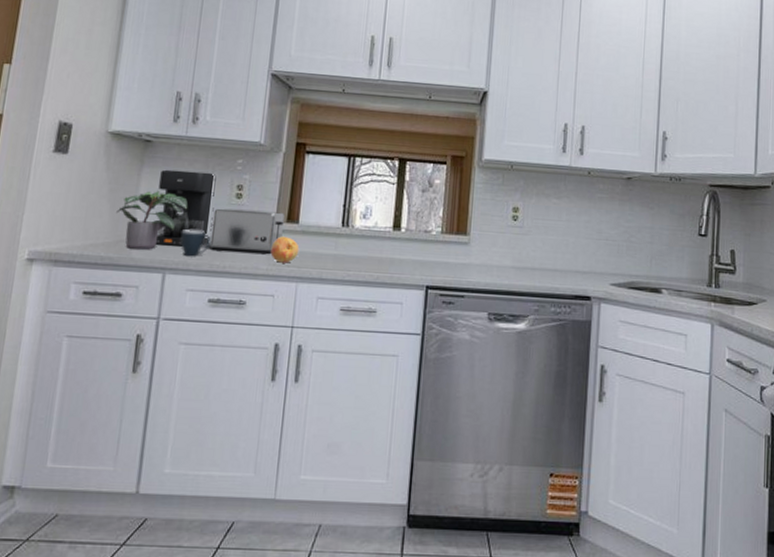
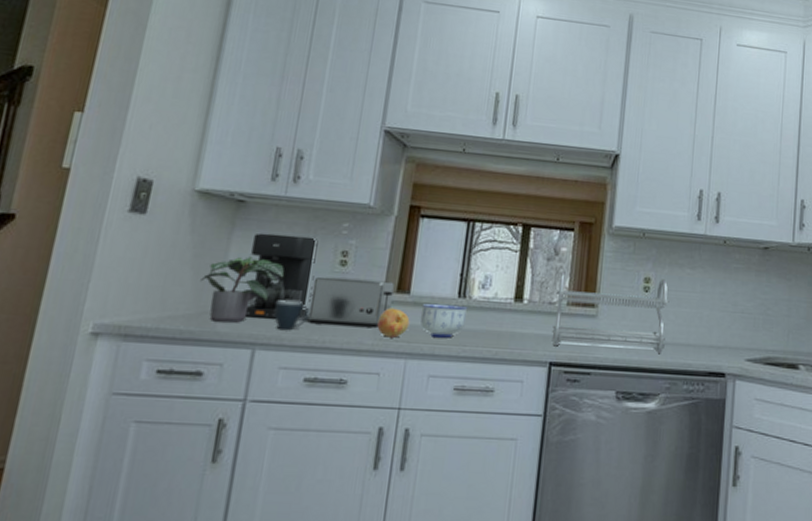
bowl: none [308,231,351,264] -> present [419,303,468,338]
dish rack: none [427,201,537,278] -> present [551,271,669,353]

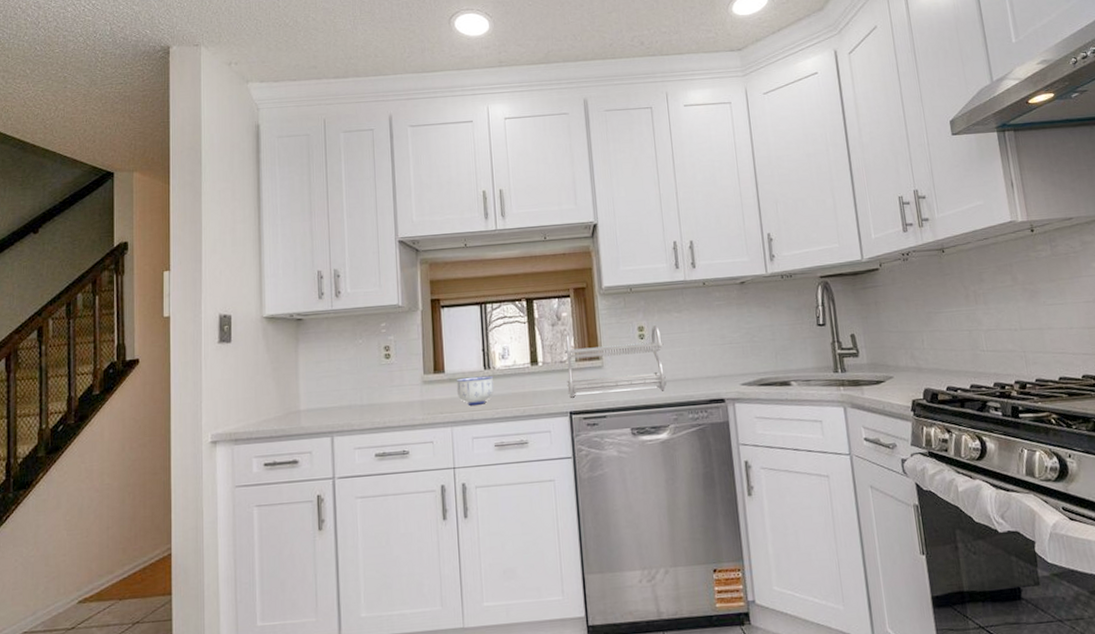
potted plant: present [200,257,285,324] -> none [282,363,344,420]
coffee maker: present [244,233,318,321] -> none [315,339,367,412]
mug: present [274,300,310,333] -> none [342,393,370,419]
toaster: present [308,276,394,329] -> none [367,365,432,410]
fruit: present [377,308,410,338] -> none [423,386,449,411]

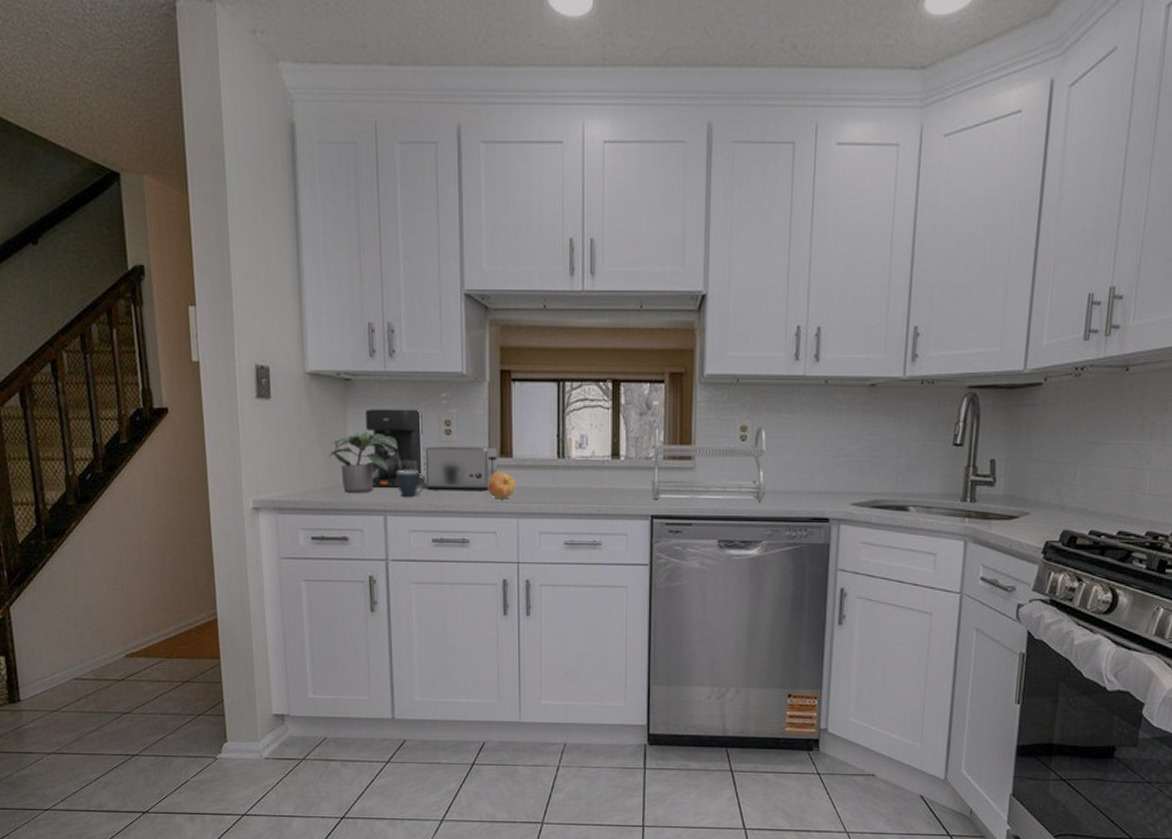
potted plant: none [282,363,344,420] -> present [329,432,399,494]
coffee maker: none [315,339,367,412] -> present [366,408,424,489]
mug: none [342,393,370,419] -> present [397,470,427,499]
toaster: none [367,365,432,410] -> present [425,446,497,492]
fruit: none [423,386,449,411] -> present [487,472,516,499]
bowl: present [456,375,495,406] -> none [525,465,568,497]

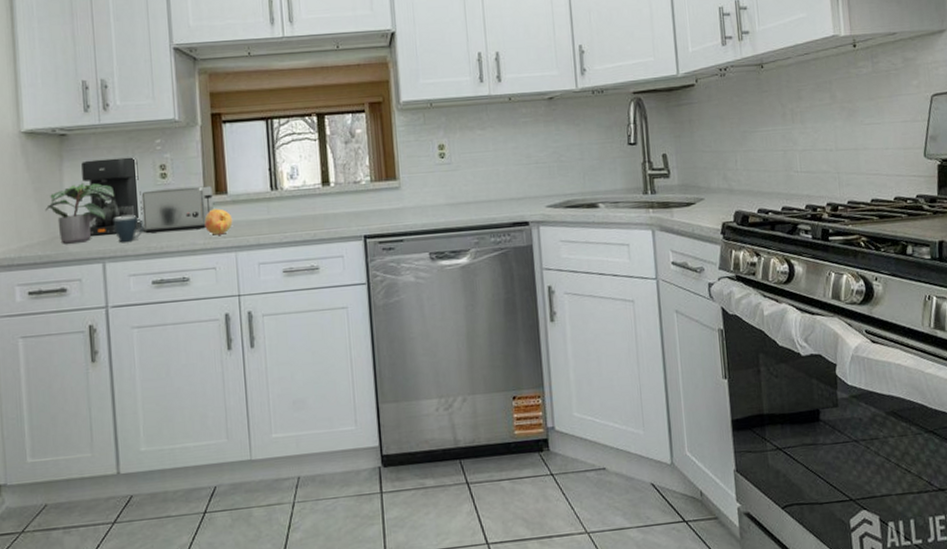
dish rack: present [651,425,768,501] -> none [358,143,468,221]

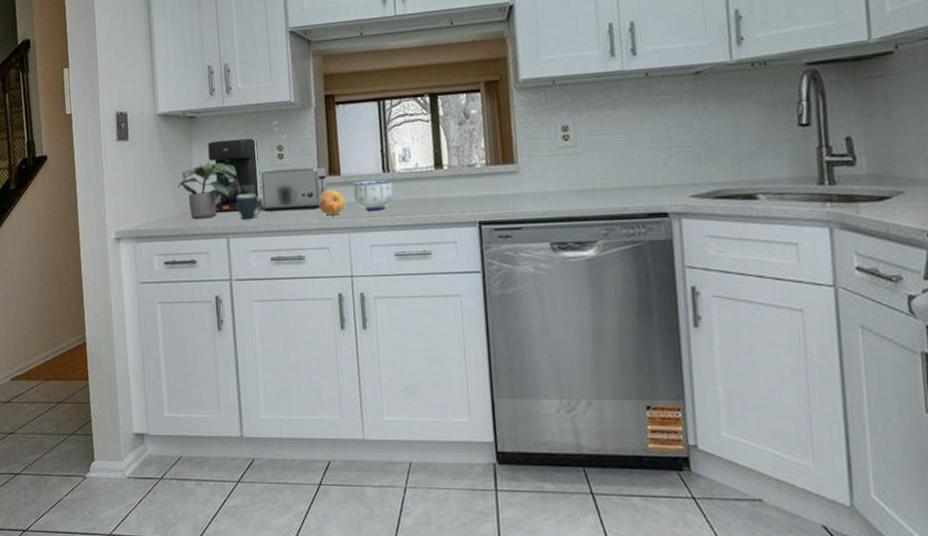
bowl: none [240,196,283,229] -> present [352,179,395,211]

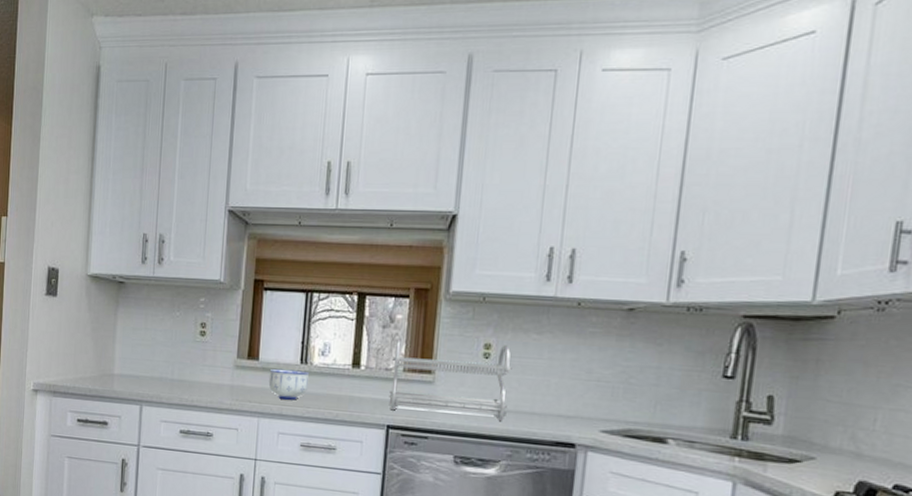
potted plant: present [178,162,238,220] -> none [99,329,159,385]
coffee maker: present [208,138,261,213] -> none [132,309,182,382]
mug: present [236,194,264,221] -> none [154,365,180,392]
toaster: present [260,166,327,212] -> none [179,345,245,391]
fruit: present [318,189,346,216] -> none [233,372,260,399]
dish rack: none [473,125,595,206] -> present [388,338,512,421]

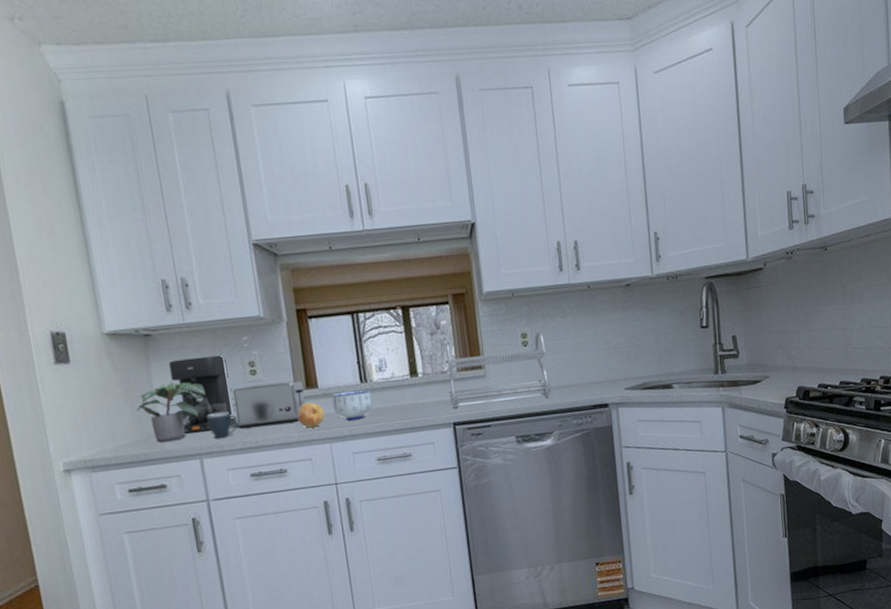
potted plant: none [99,329,159,385] -> present [137,382,207,444]
coffee maker: none [132,309,182,382] -> present [169,355,236,434]
mug: none [154,365,180,392] -> present [207,412,239,440]
toaster: none [179,345,245,391] -> present [232,380,306,430]
fruit: none [233,372,260,399] -> present [297,402,326,428]

